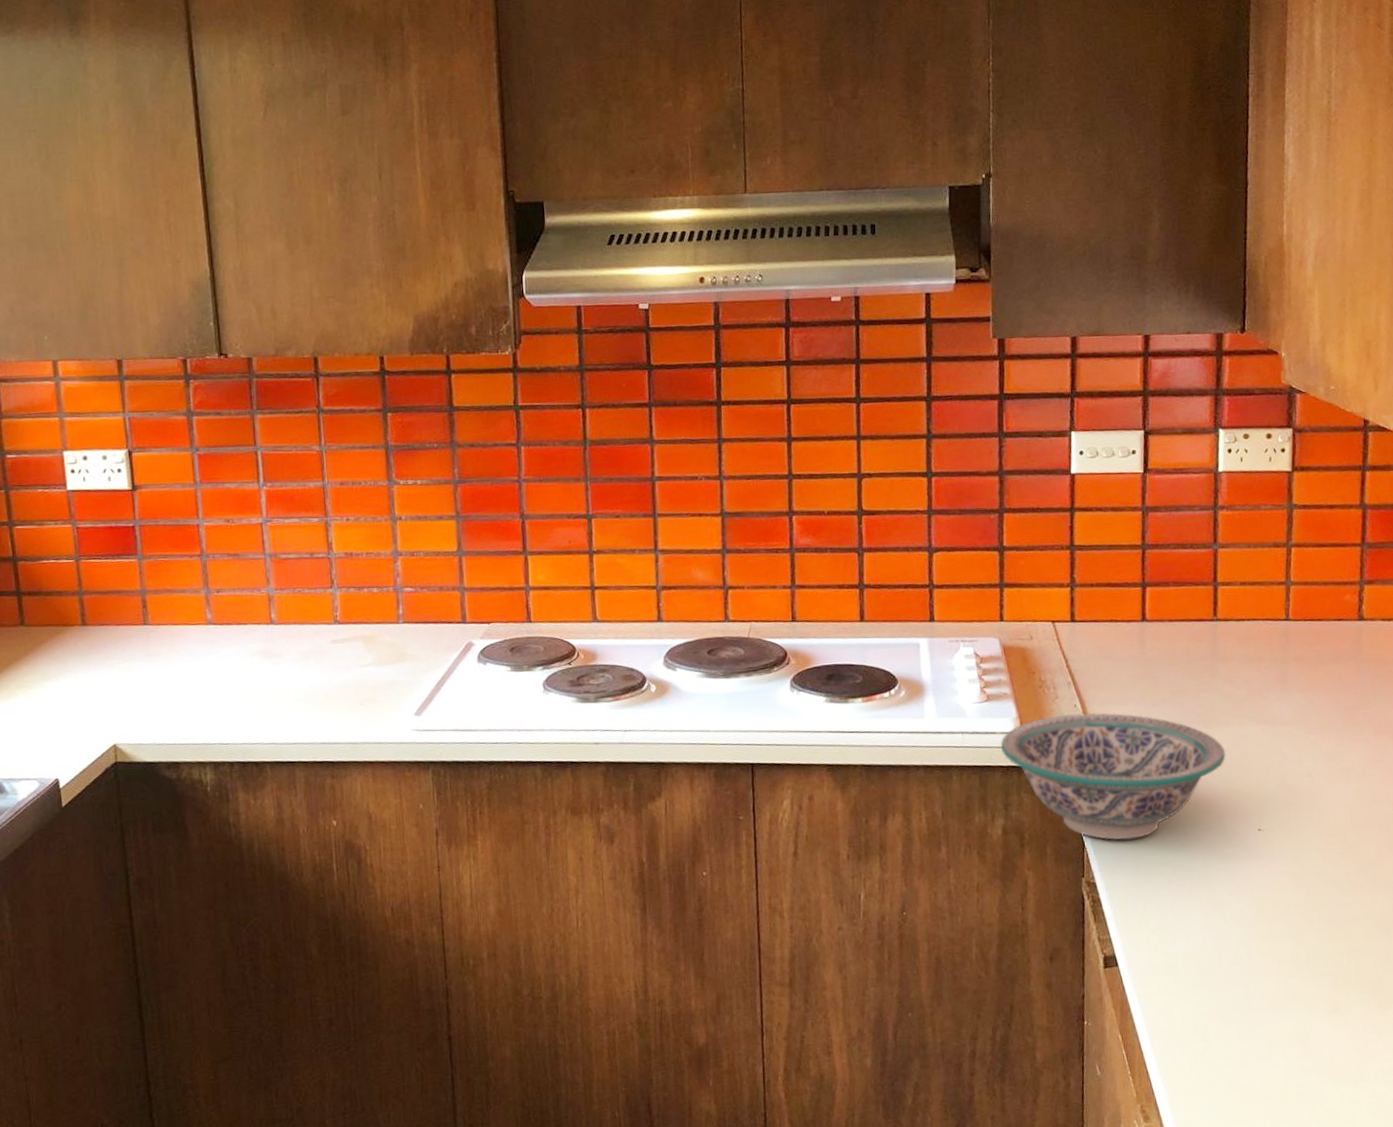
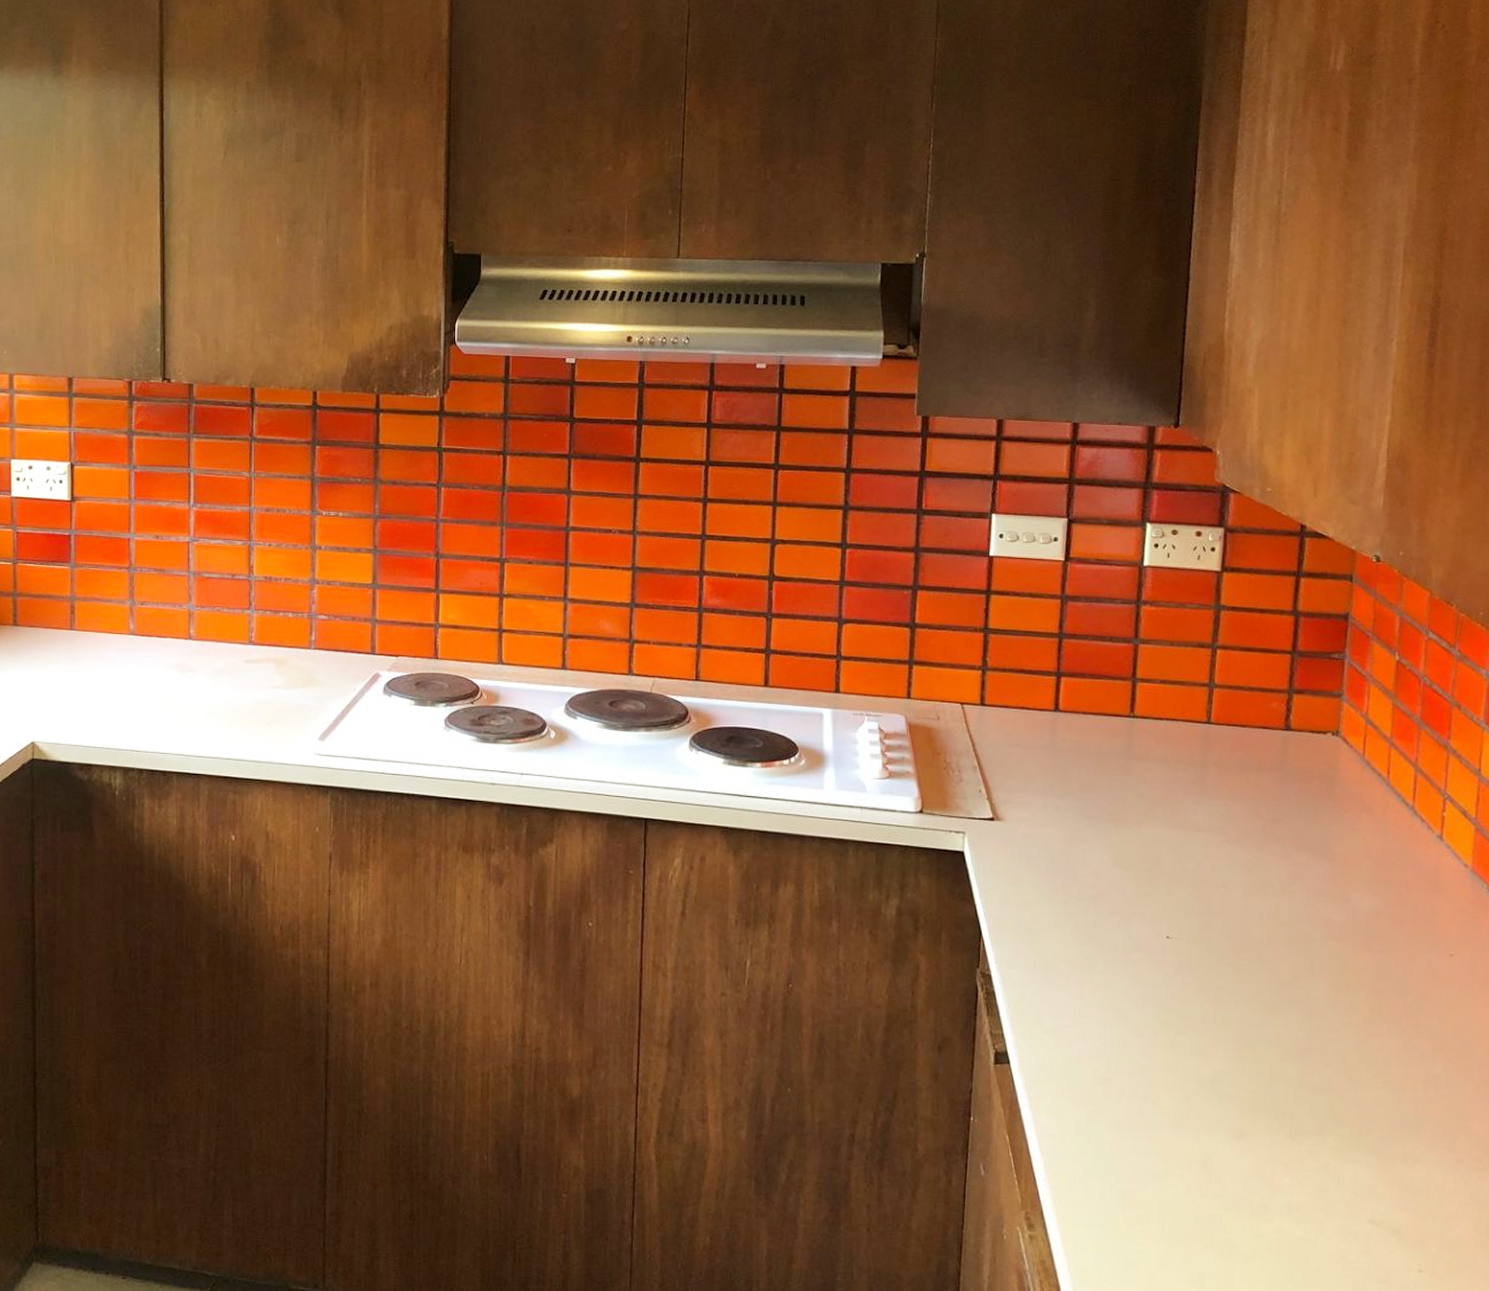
bowl: present [1000,712,1226,841] -> none [899,798,1136,933]

